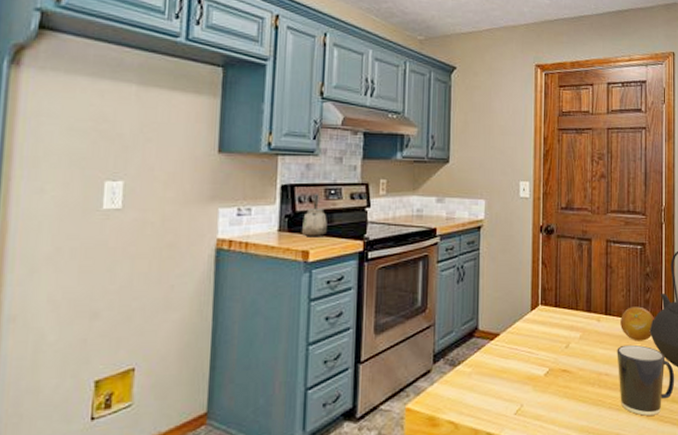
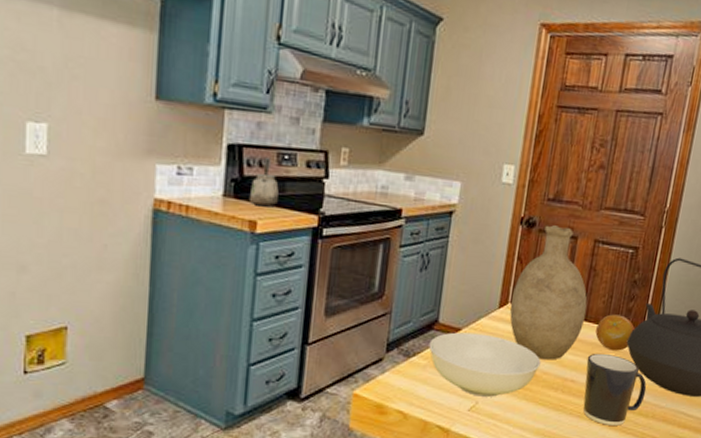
bowl: none [472,336,576,399] -> present [429,332,541,397]
decorative vase: none [541,231,610,356] -> present [510,225,588,360]

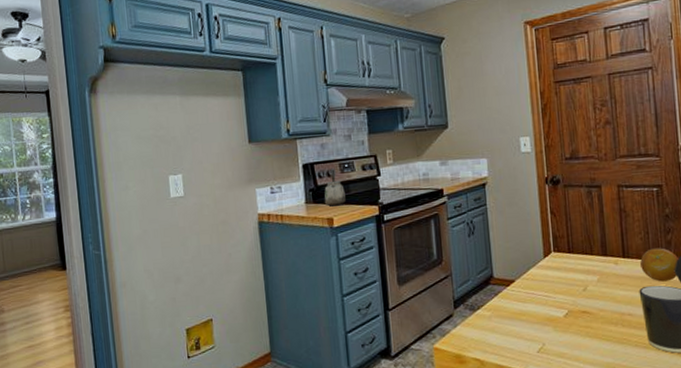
bowl: present [429,332,541,397] -> none [489,282,595,339]
decorative vase: present [510,225,588,360] -> none [553,179,627,298]

